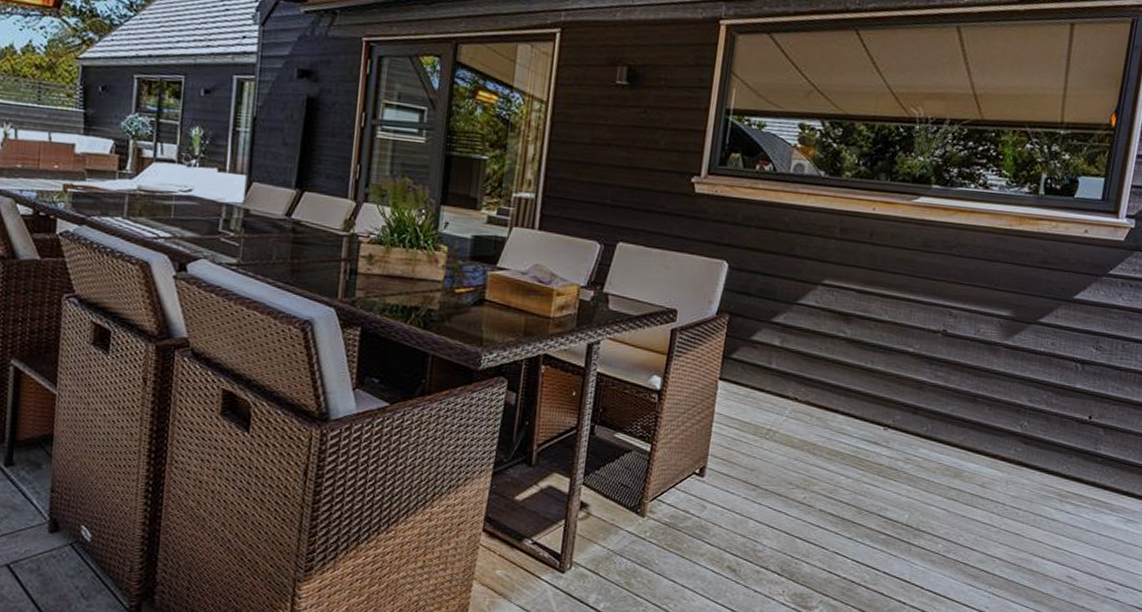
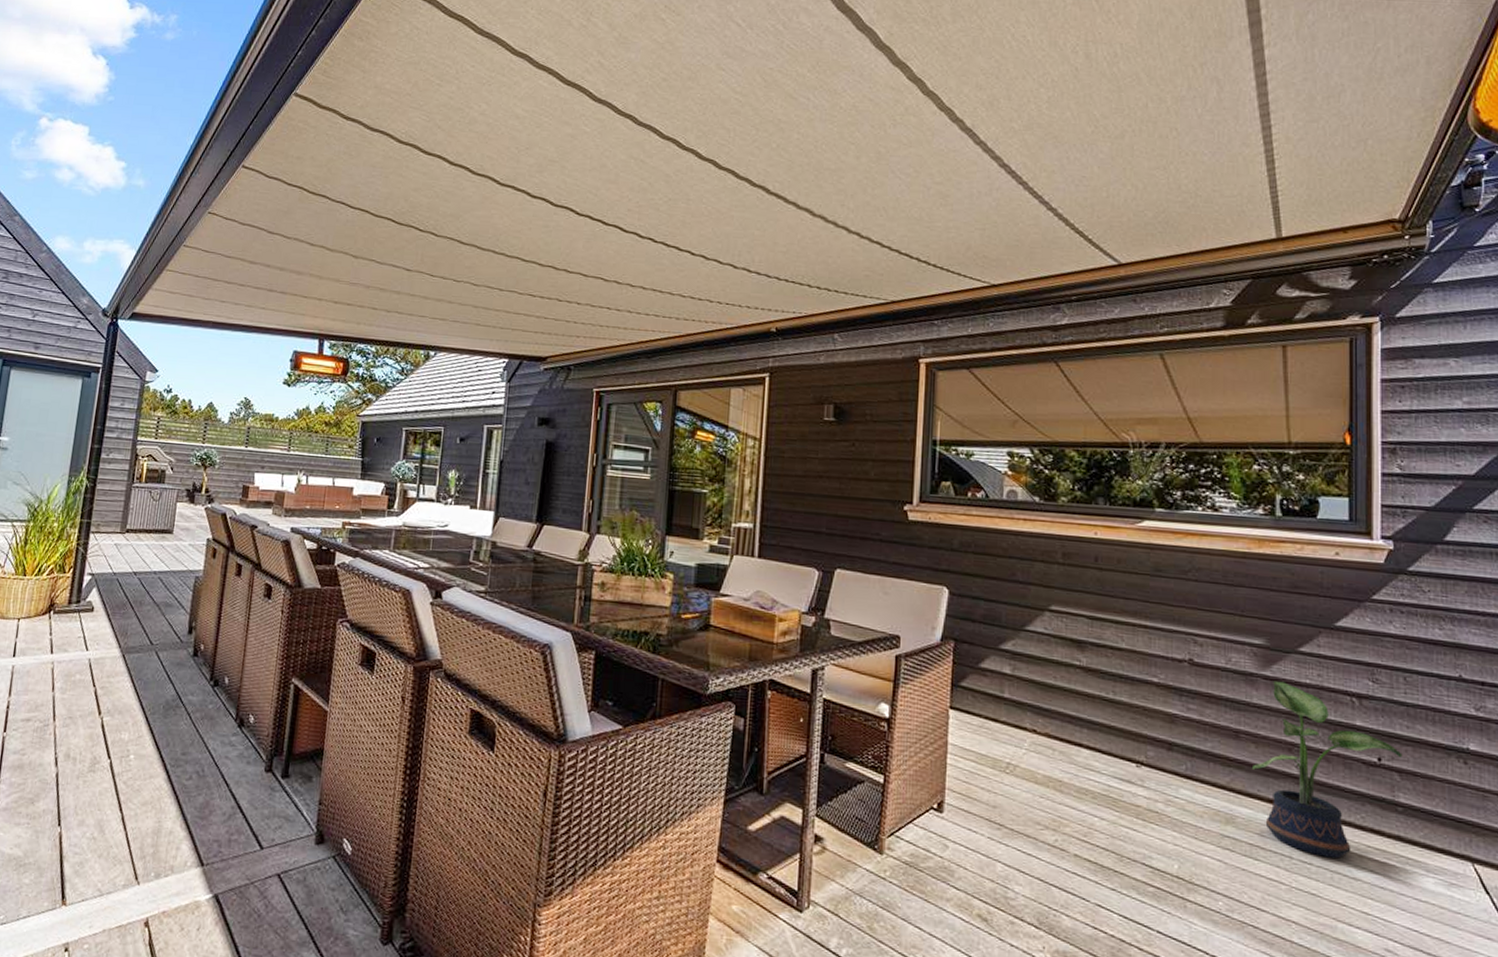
potted plant: none [982,349,1110,503] -> present [1251,681,1403,859]

